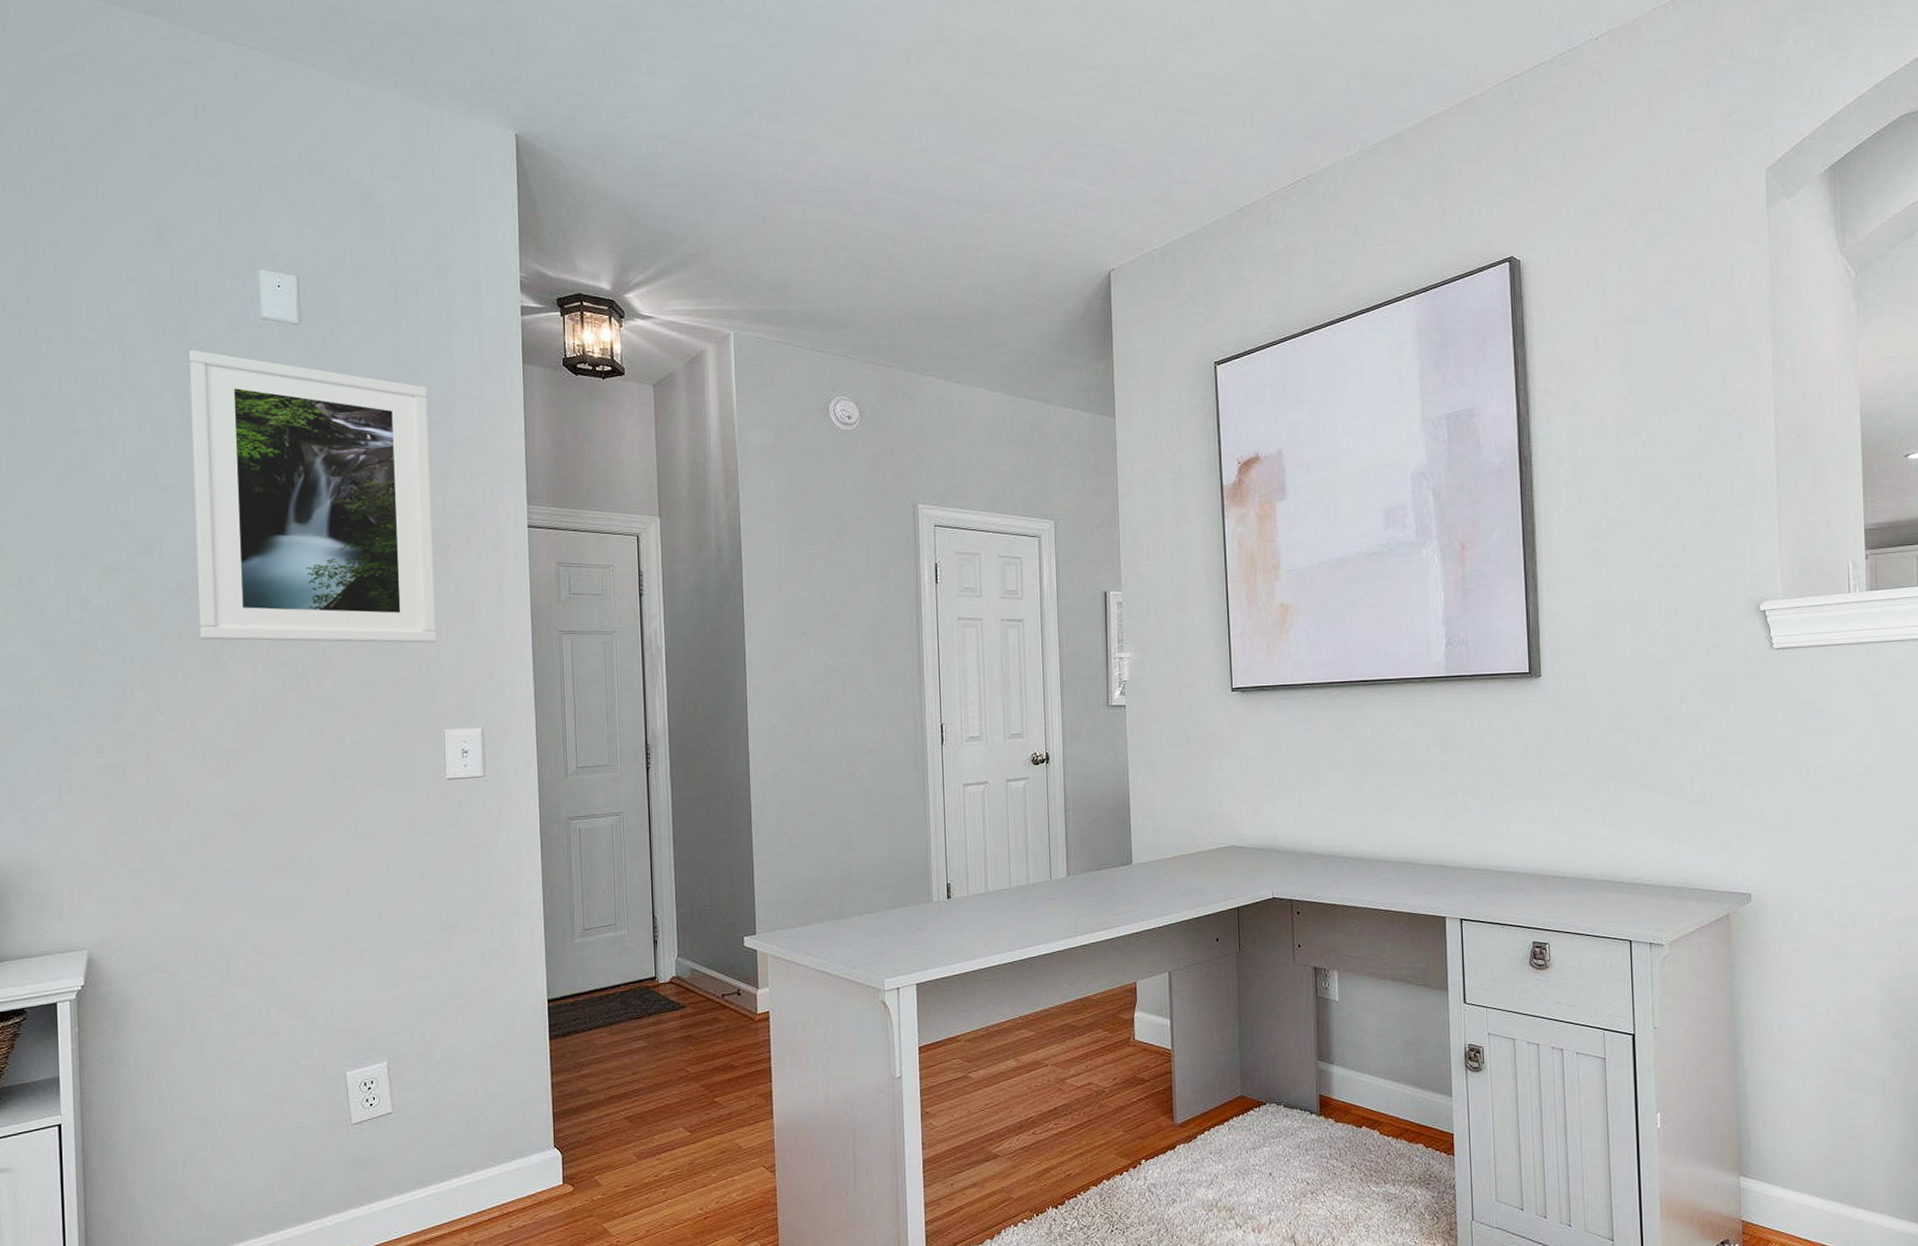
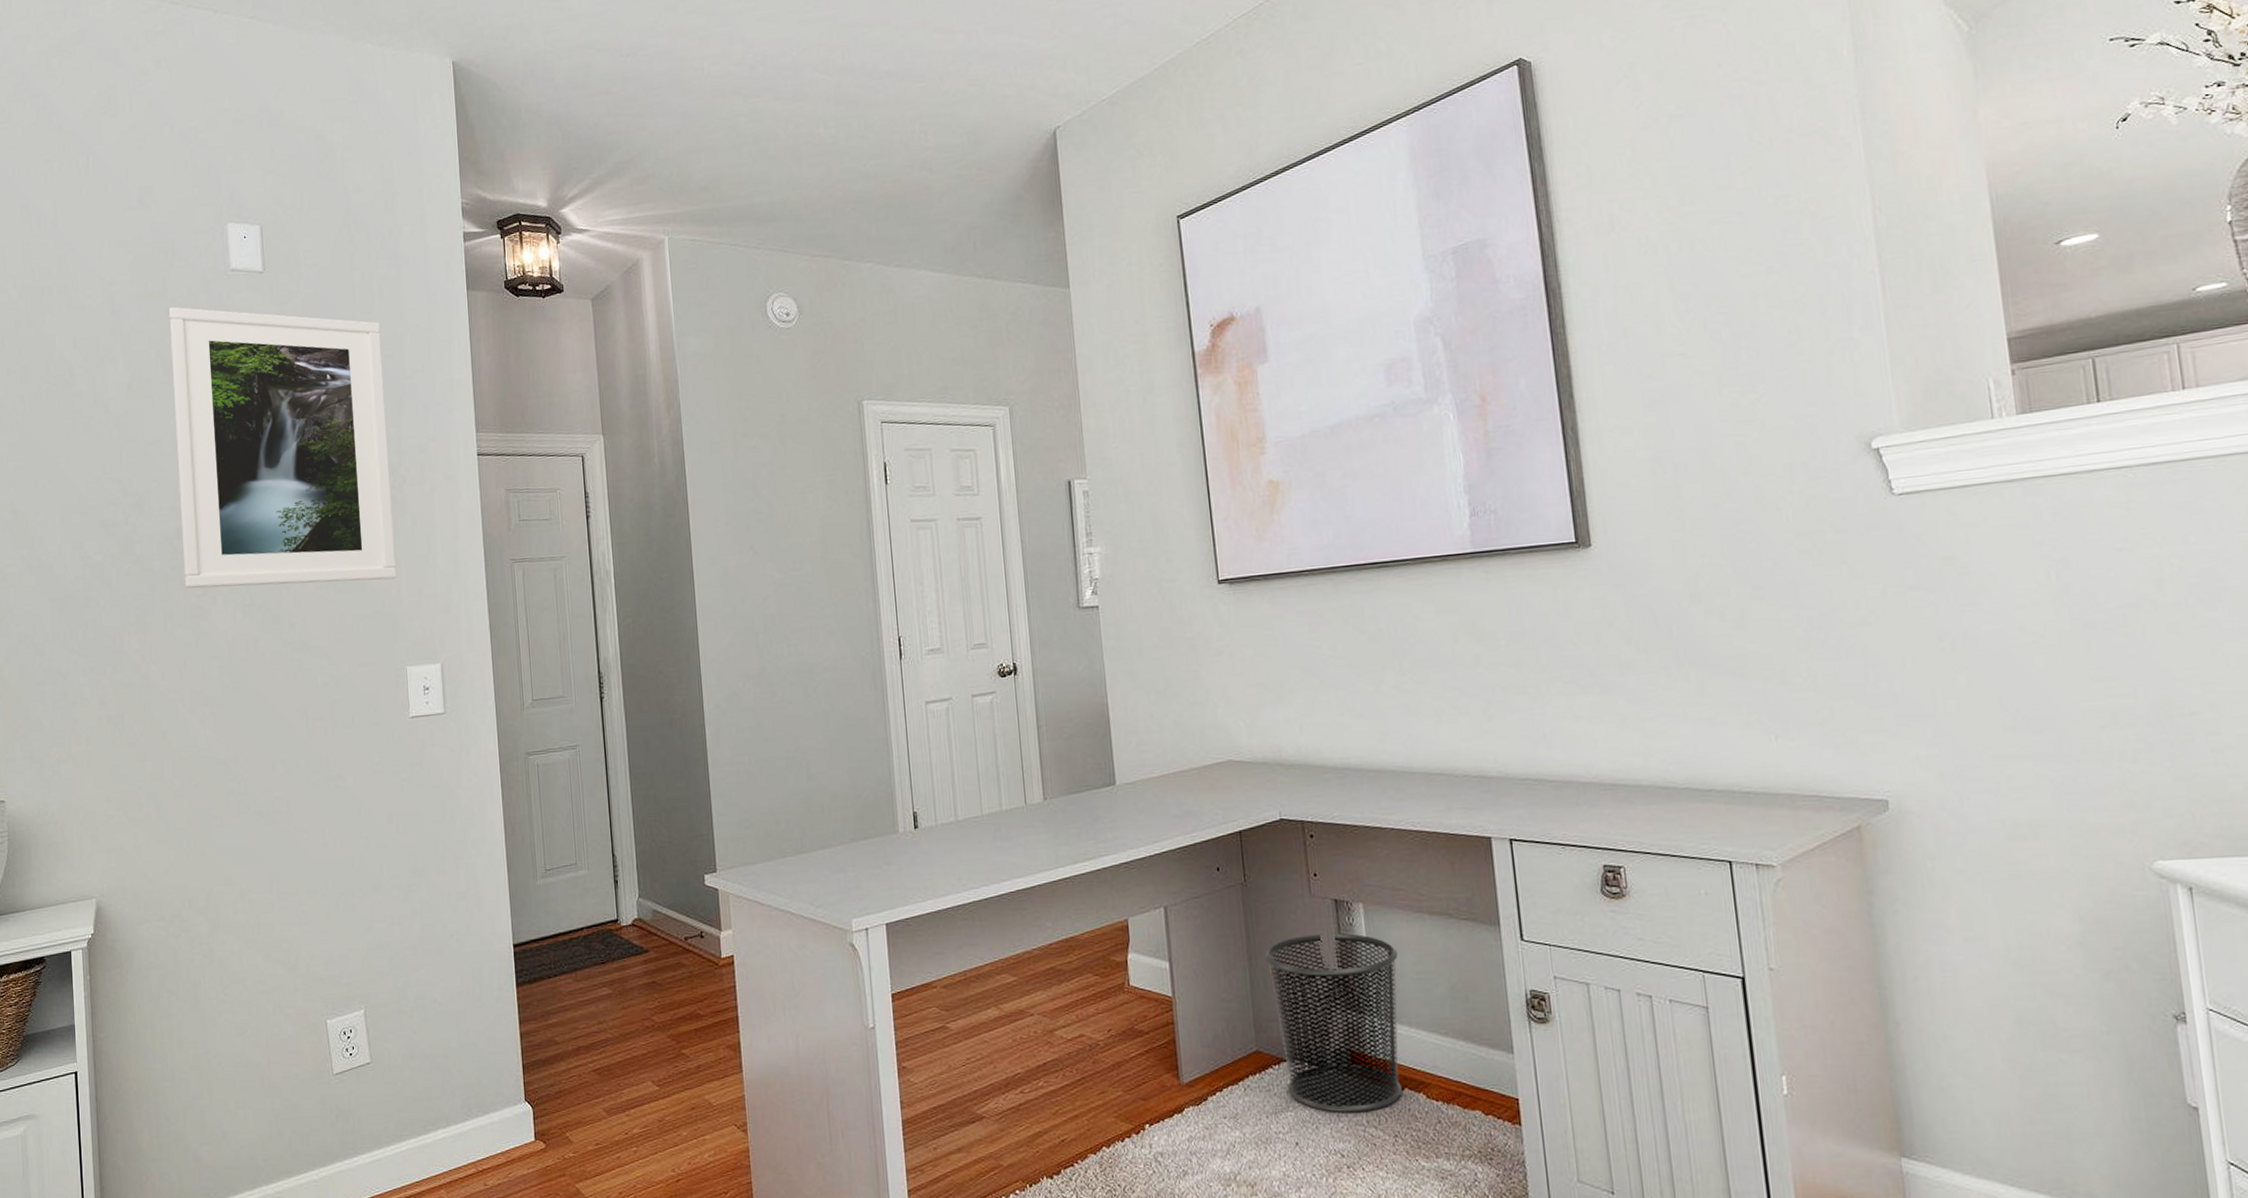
waste bin: none [1252,995,1364,1148] -> present [1264,933,1402,1114]

